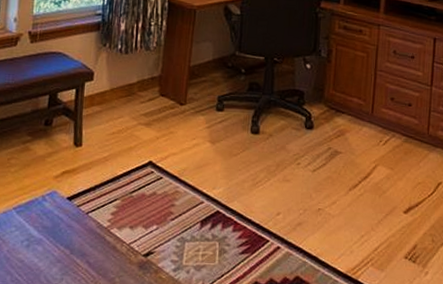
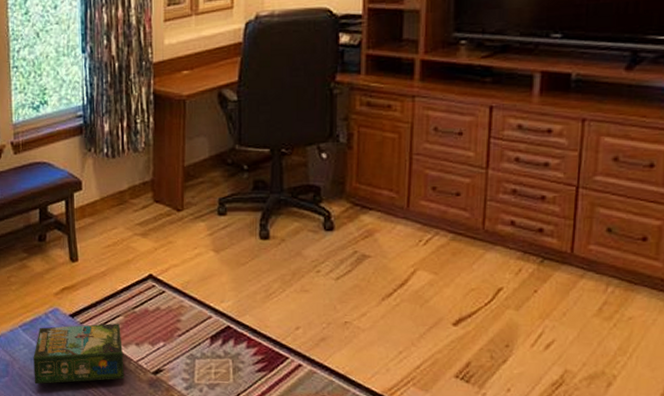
board game: none [22,207,117,268] -> present [33,323,125,385]

